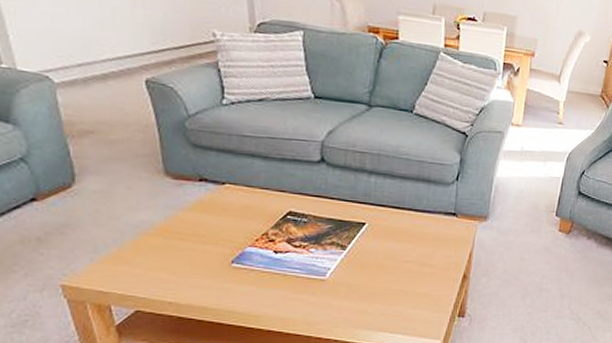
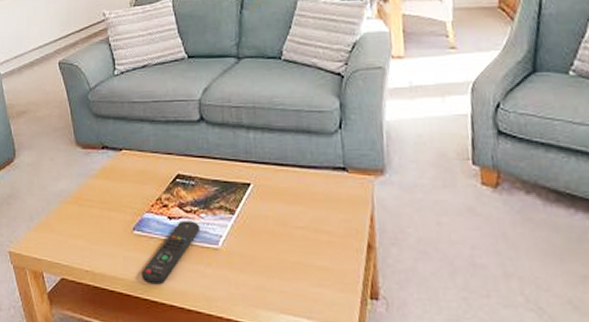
remote control: none [237,254,309,313] -> present [141,220,201,285]

